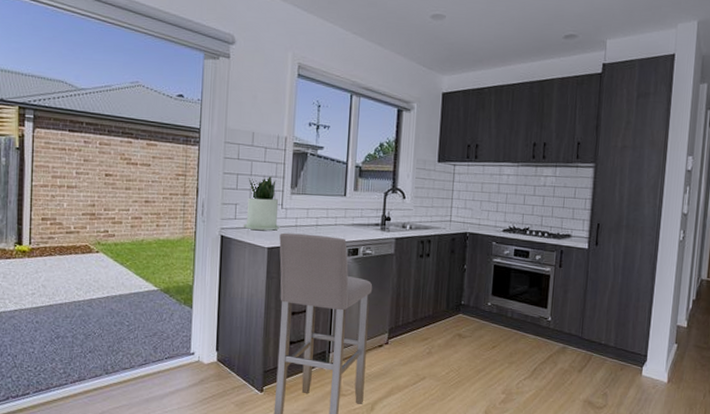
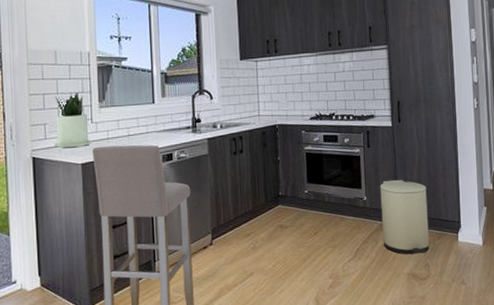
pedal bin: none [562,303,616,382] -> present [380,179,430,255]

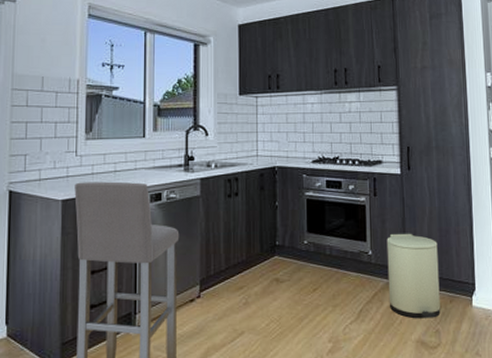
planter: present [54,93,92,149] -> none [34,122,75,182]

